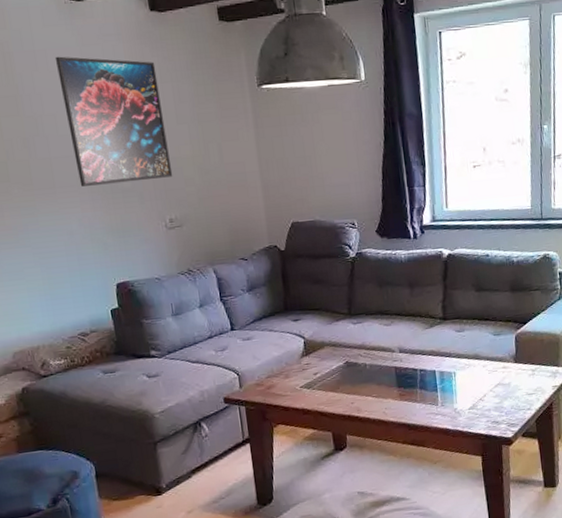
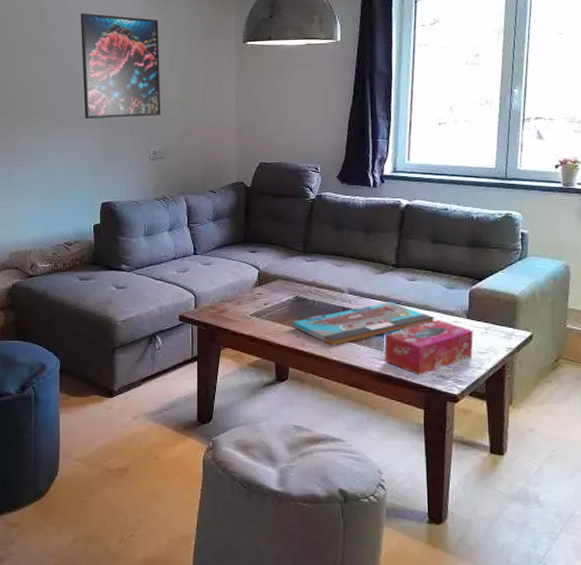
board game: none [346,355,484,408] -> present [293,302,434,346]
tissue box: none [439,367,523,424] -> present [384,319,474,375]

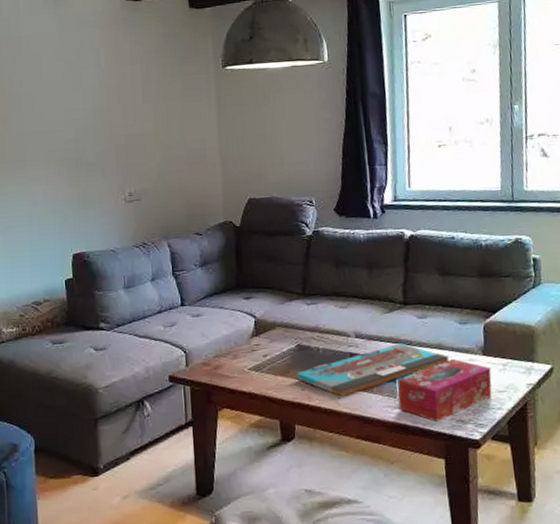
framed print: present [80,13,161,119] -> none [37,41,136,160]

